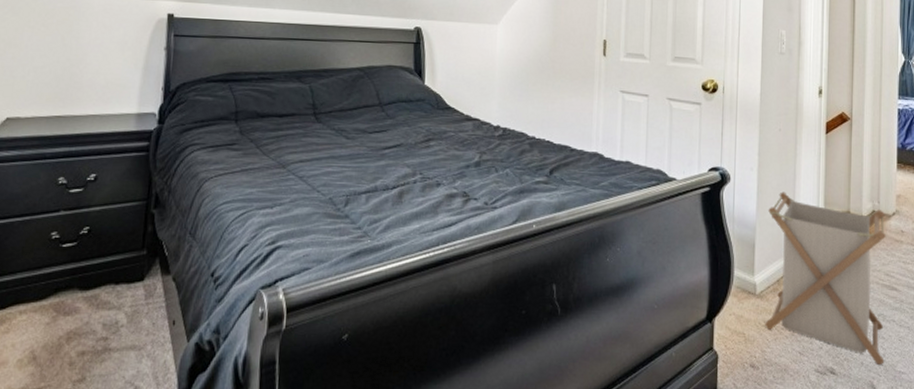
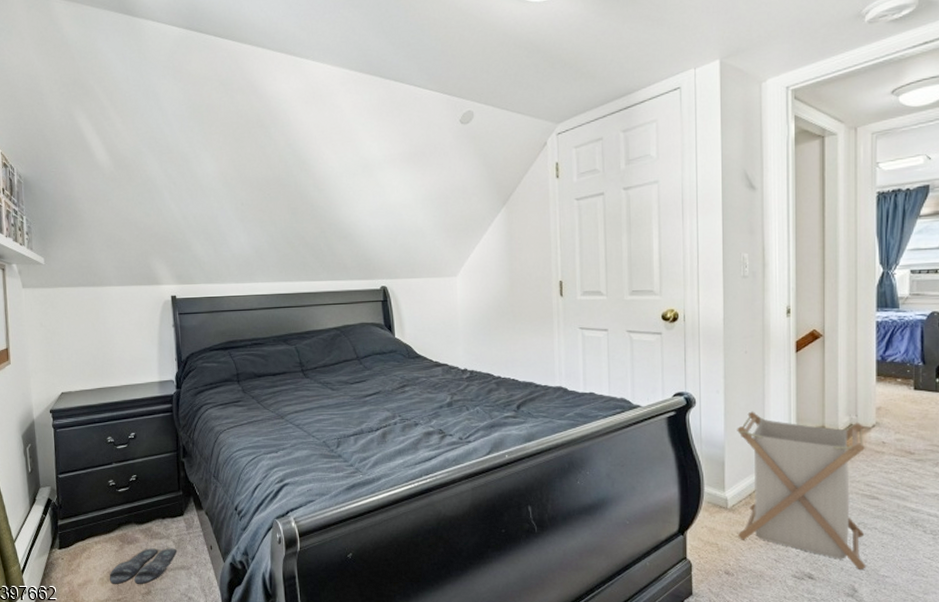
slippers: none [32,321,128,368] -> present [110,548,176,584]

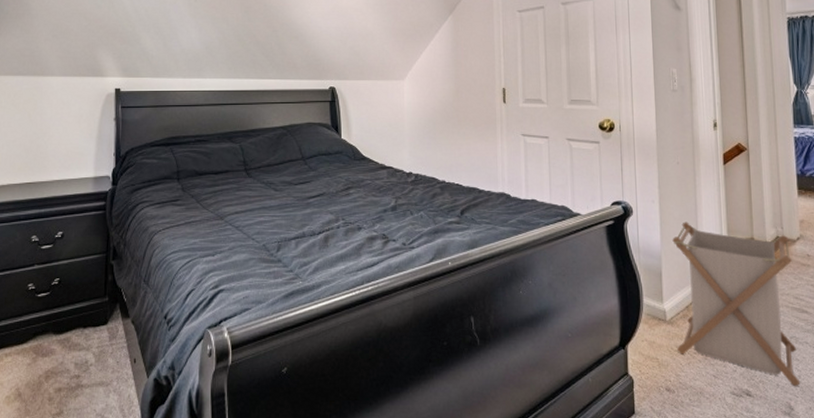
slippers: present [110,548,176,584] -> none [18,361,96,403]

